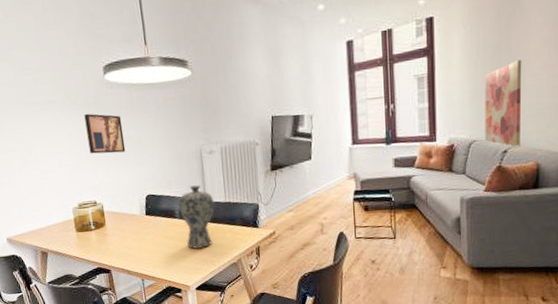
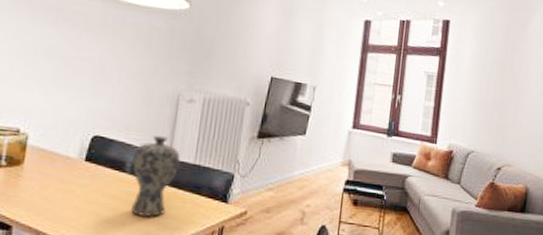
wall art: present [84,113,126,154] -> none [30,17,87,76]
wall art: present [485,59,522,146] -> none [482,81,522,166]

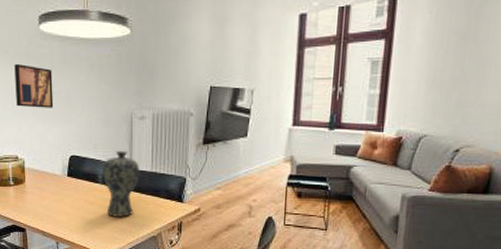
wall art: none [30,17,87,76] -> present [14,63,54,108]

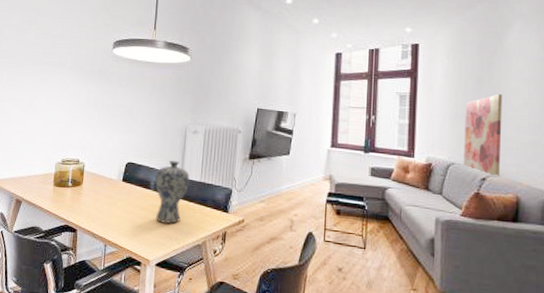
wall art: present [14,63,54,108] -> none [84,79,120,119]
wall art: none [437,52,489,146] -> present [464,93,503,176]

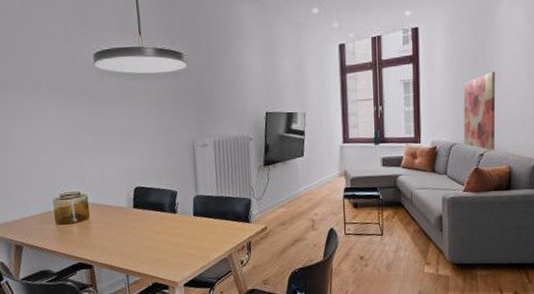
vase: present [155,161,189,224] -> none [169,178,206,244]

